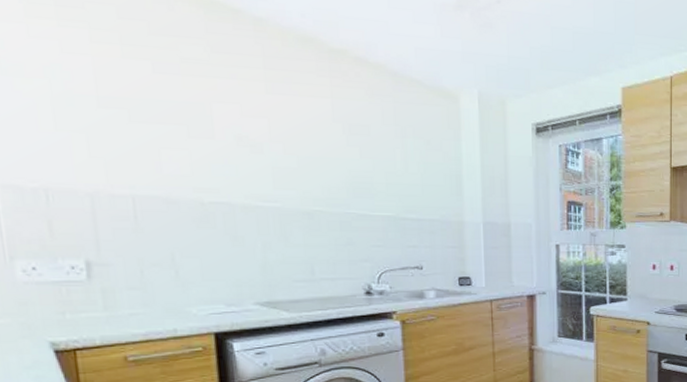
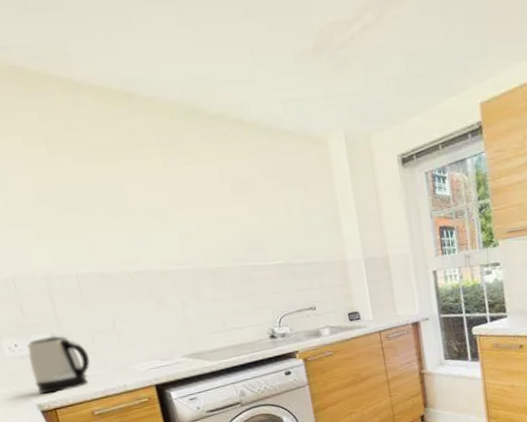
kettle: none [49,263,133,330] -> present [27,336,90,394]

